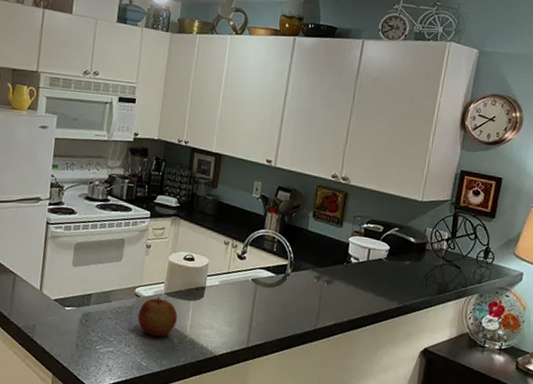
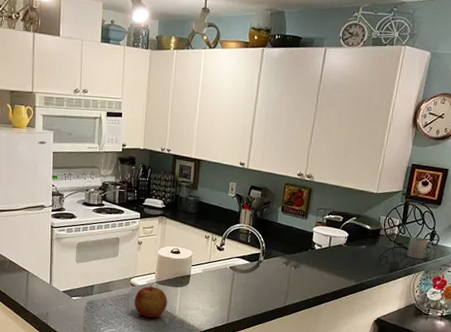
mug: none [457,253,489,280] -> present [406,237,434,259]

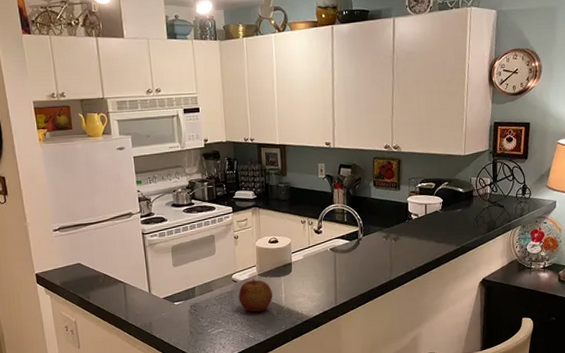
mug: present [406,237,434,259] -> none [502,193,527,215]

